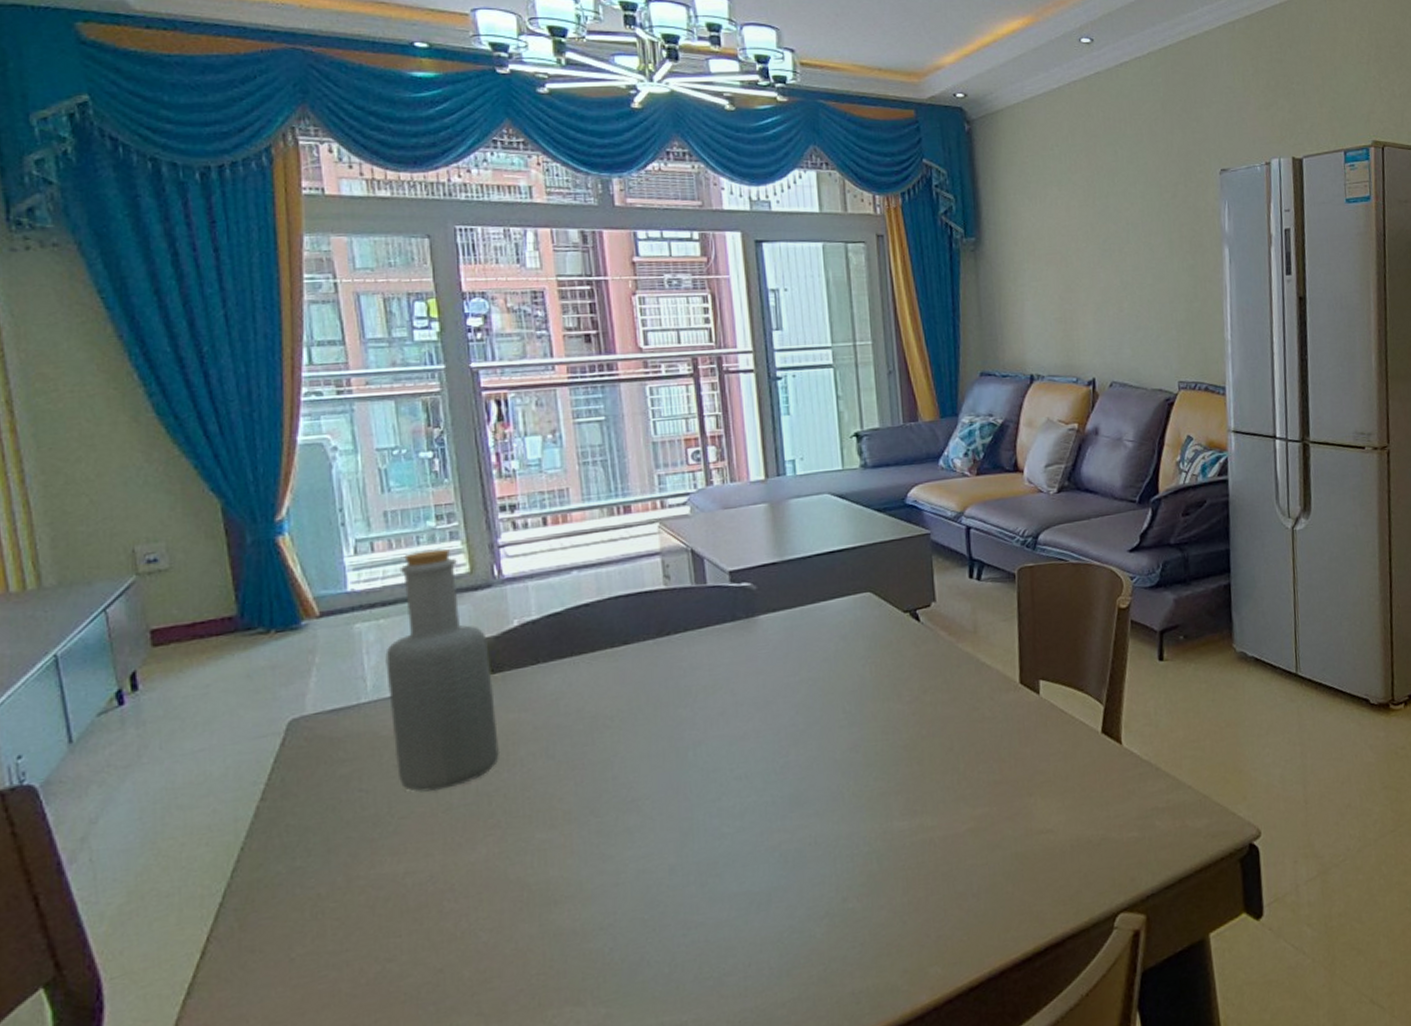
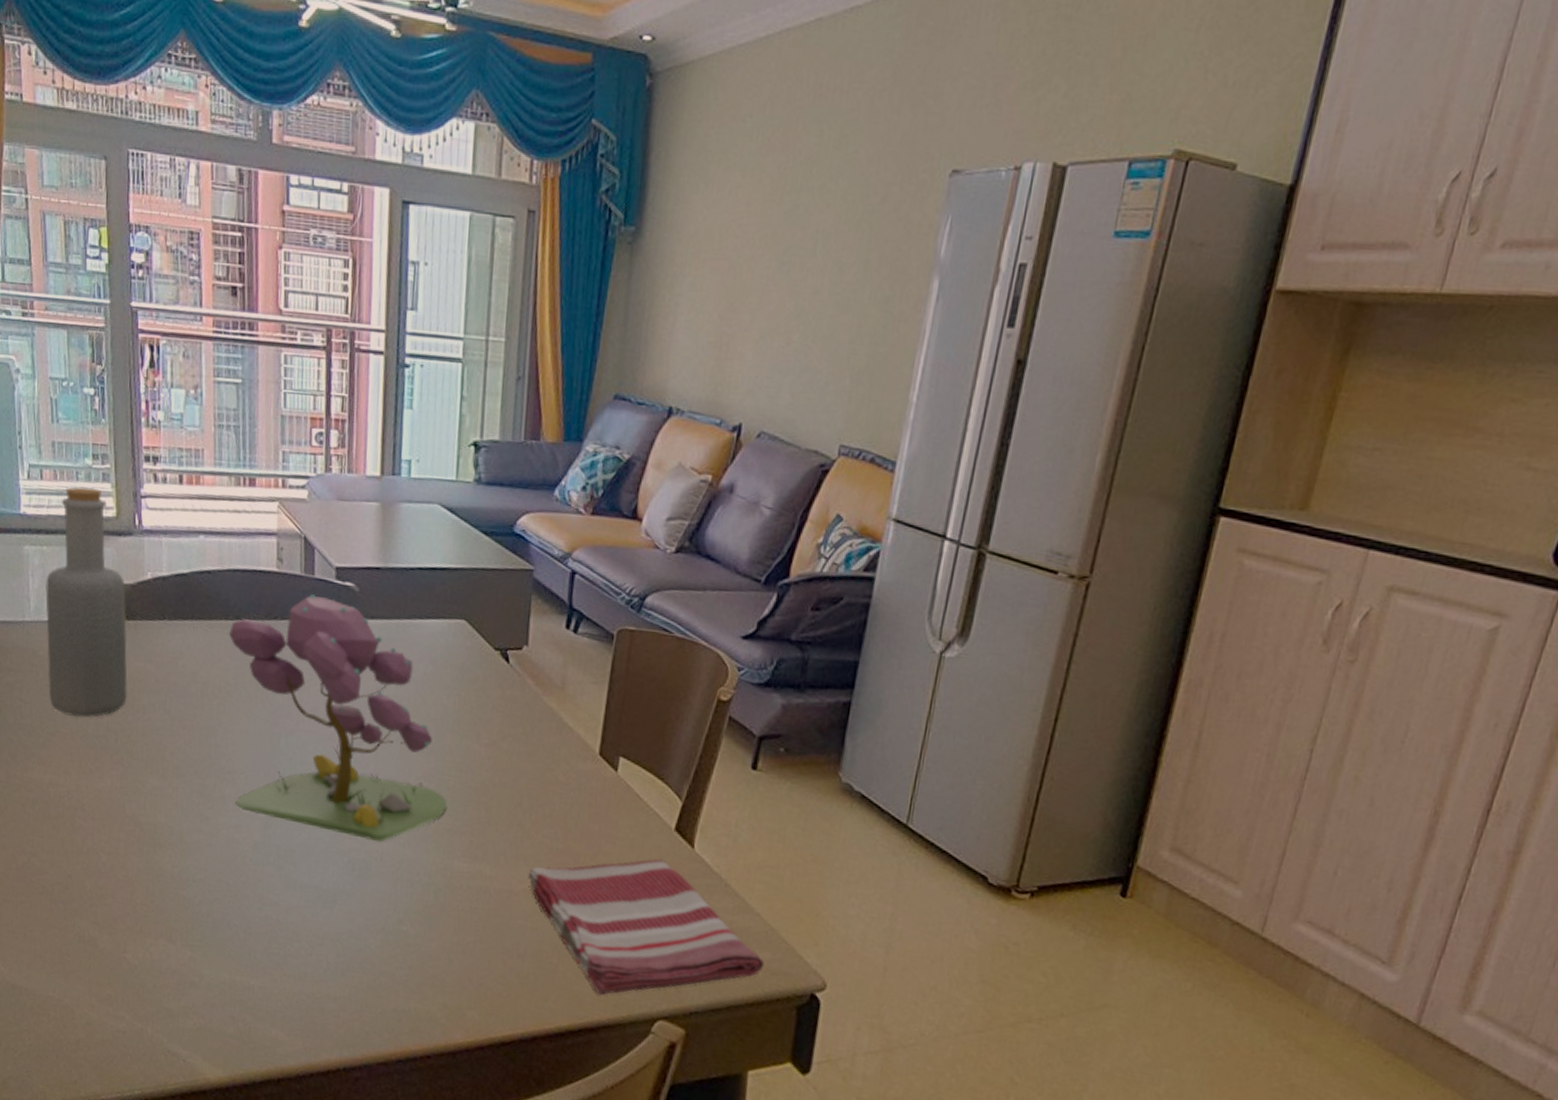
plant: none [615,601,877,836] -> present [228,593,446,843]
dish towel: none [970,762,1205,909] -> present [528,859,765,996]

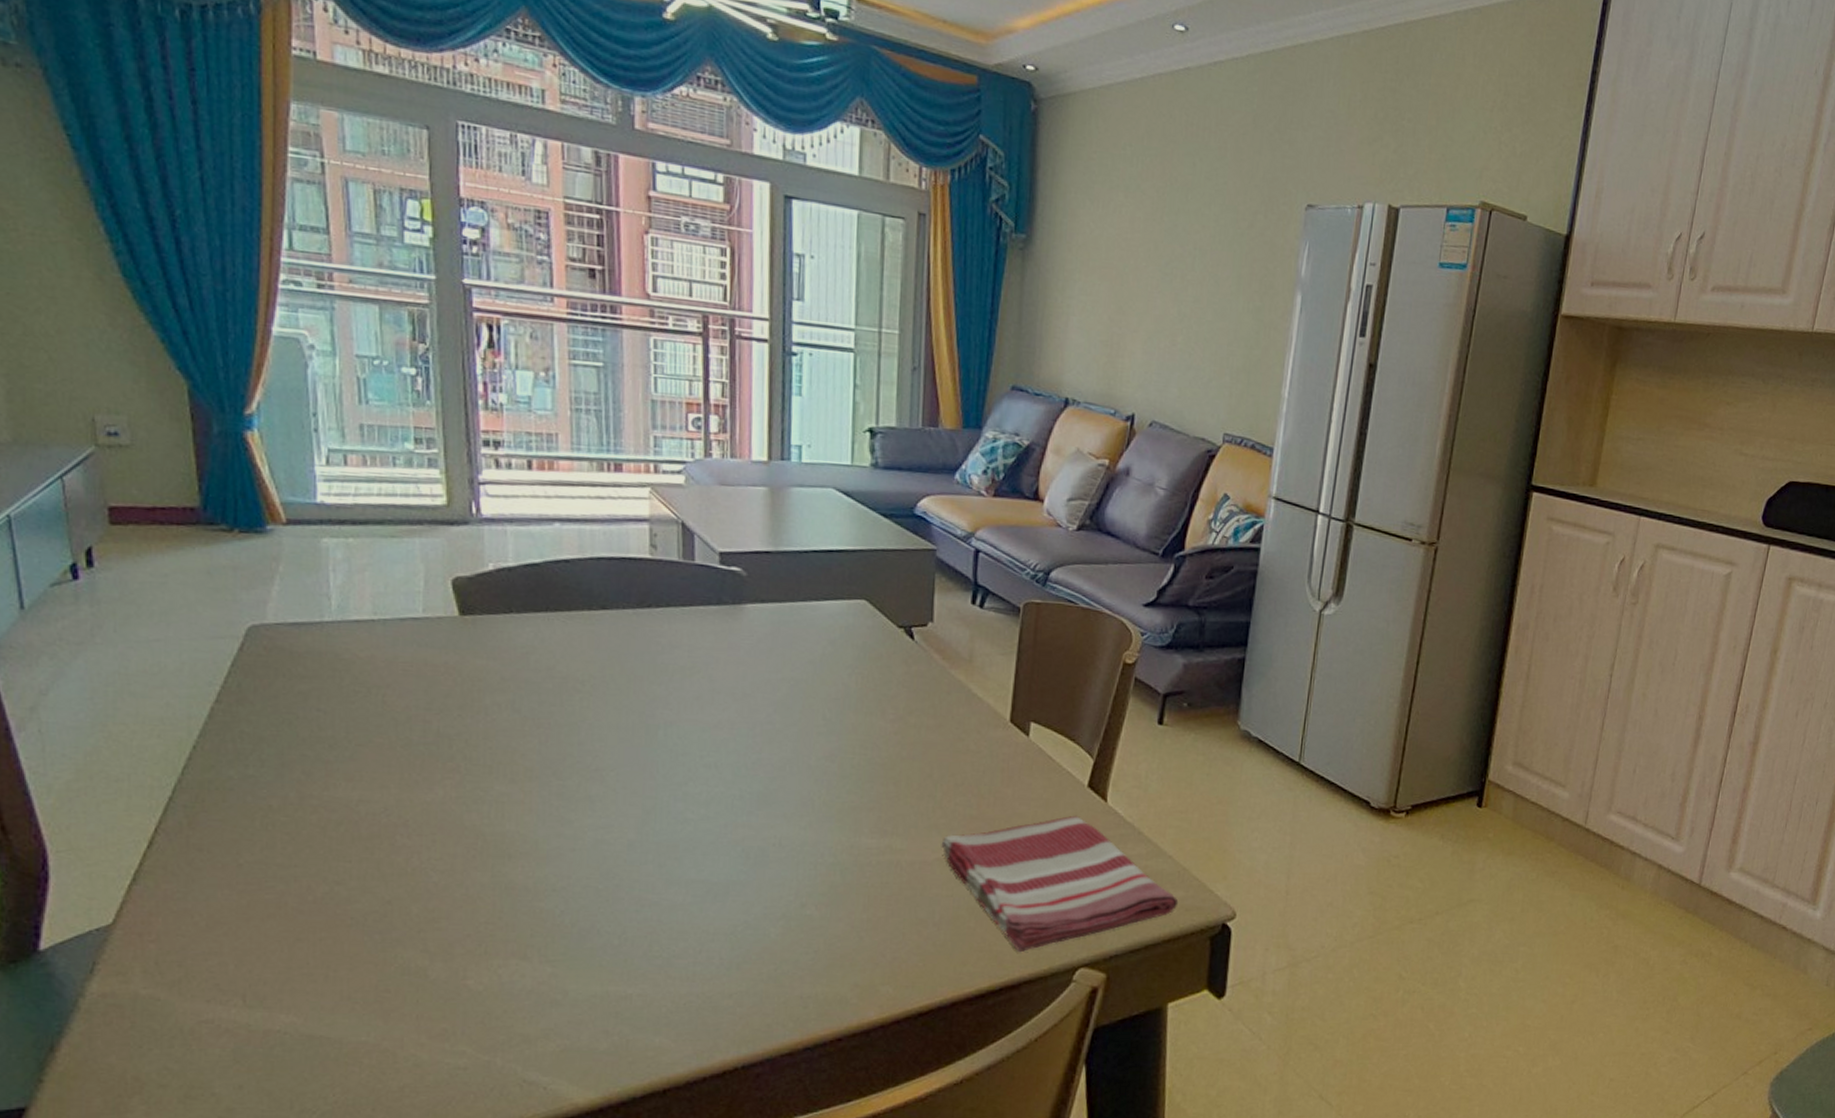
bottle: present [45,487,128,718] -> none [352,473,465,725]
plant: present [228,593,446,843] -> none [592,579,851,828]

